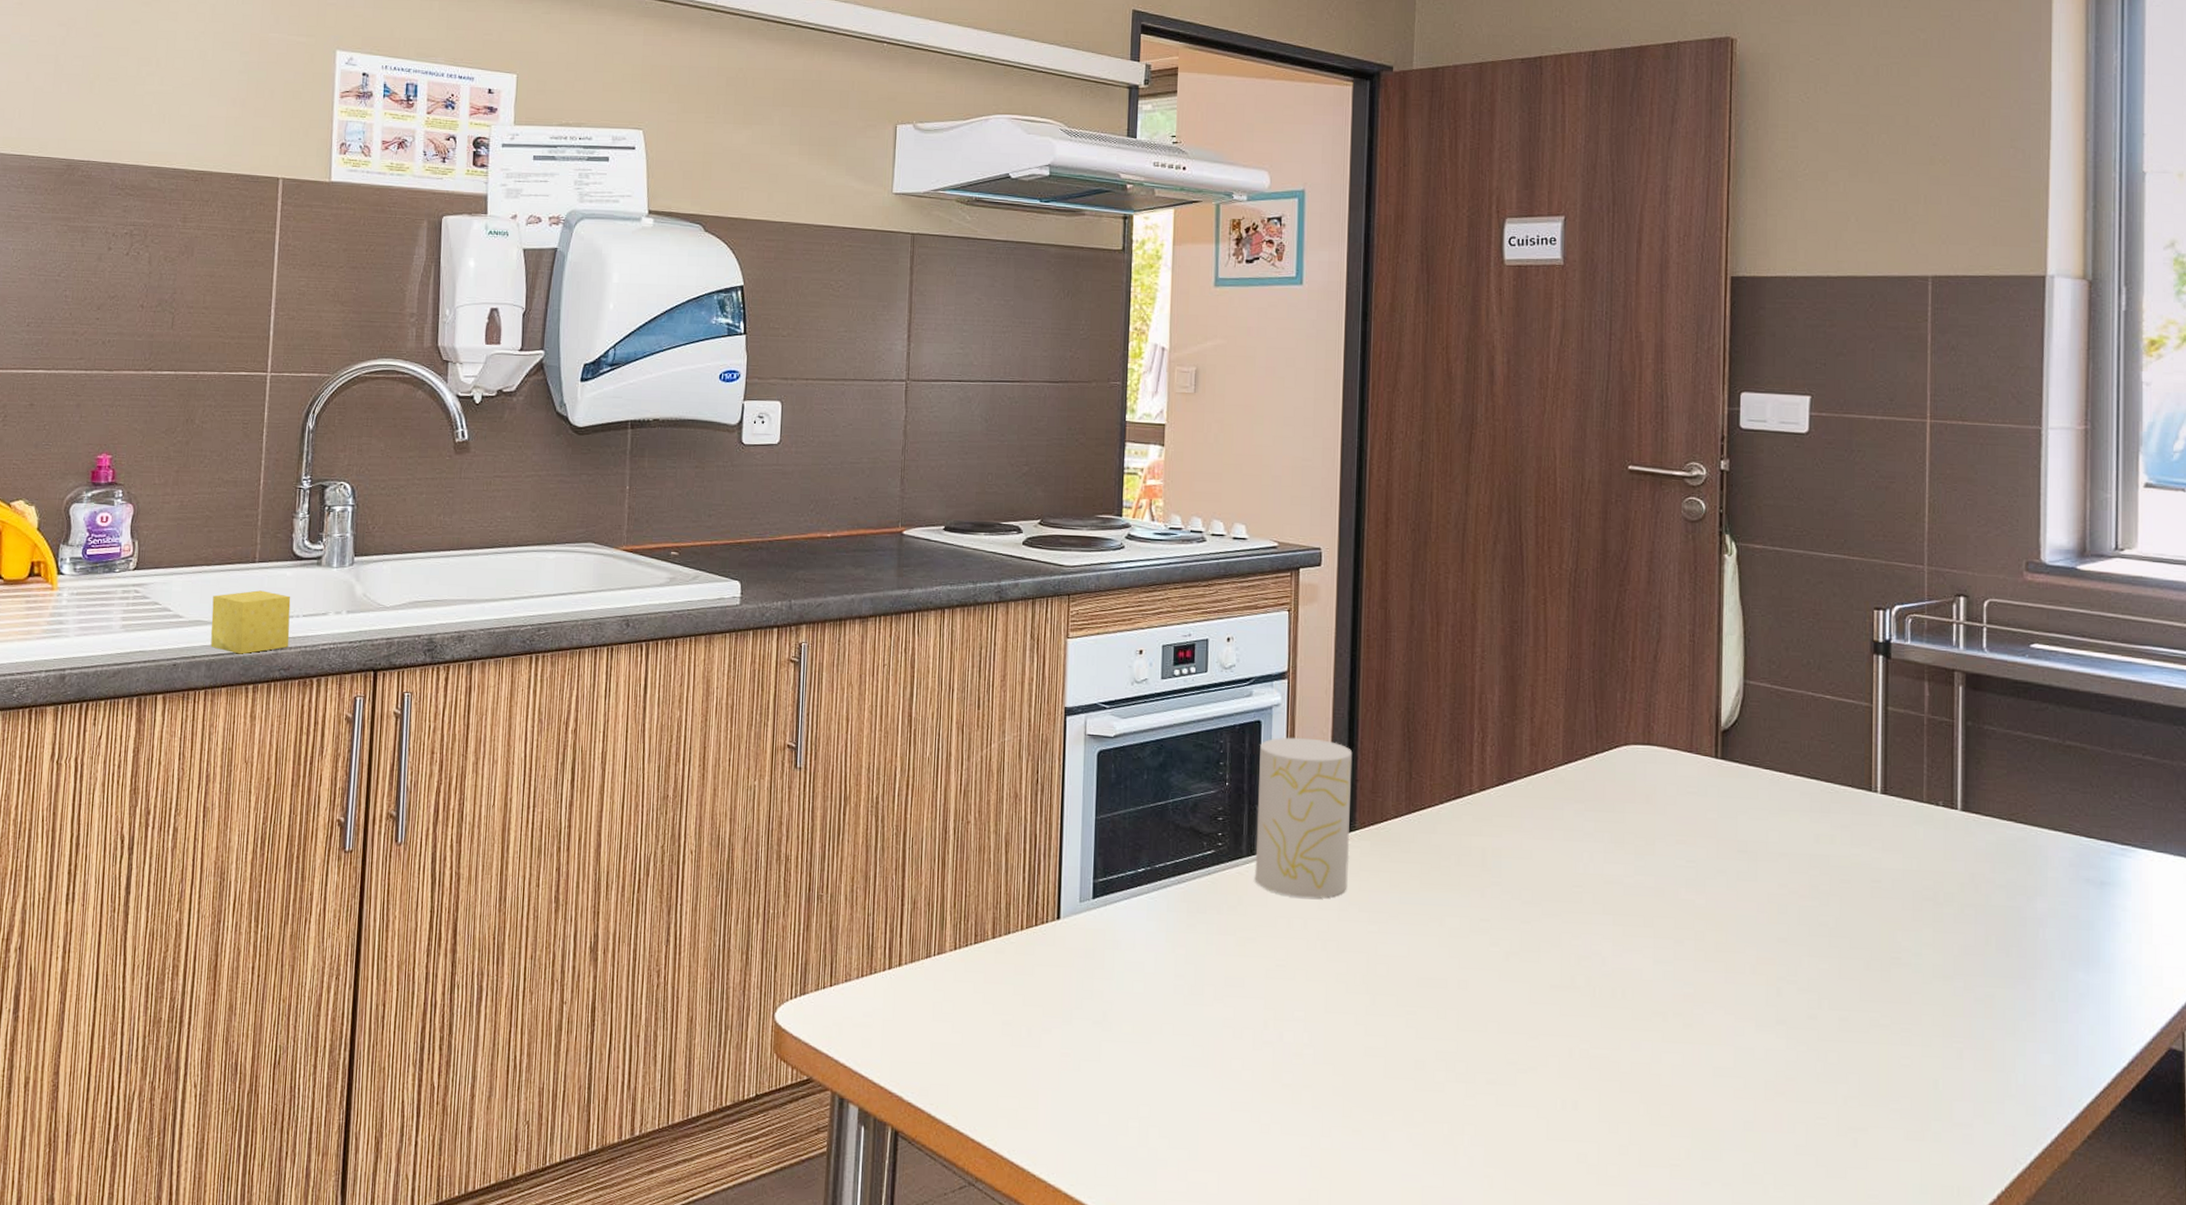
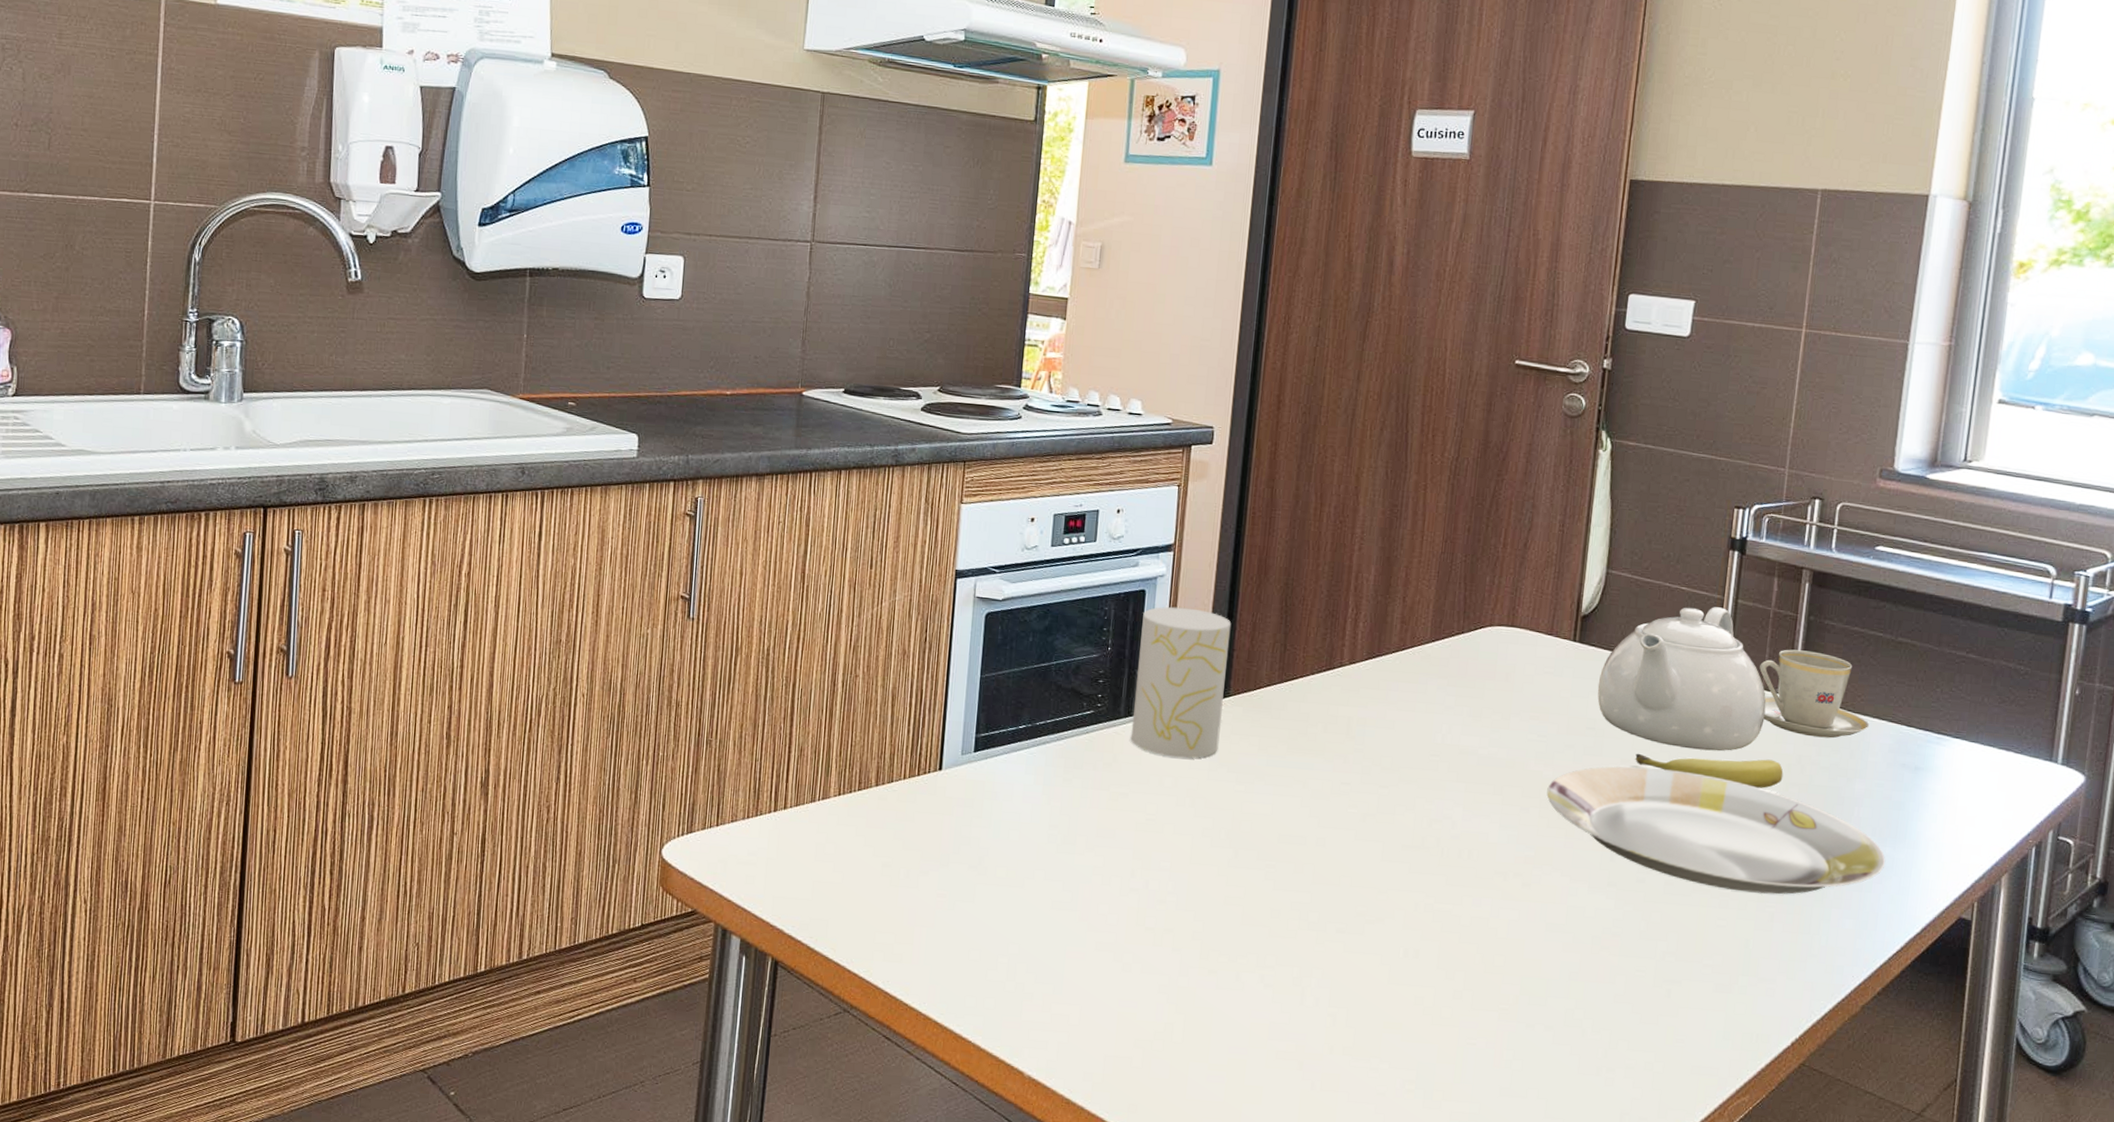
sponge: present [210,590,291,654] -> none [94,422,178,486]
plate: none [1701,891,2080,1028] -> present [1546,766,1886,895]
teapot: none [1745,714,1930,872] -> present [1597,606,1767,751]
fruit: none [1793,876,1957,911] -> present [1635,753,1784,788]
teacup: none [1919,758,2045,854] -> present [1759,649,1870,739]

